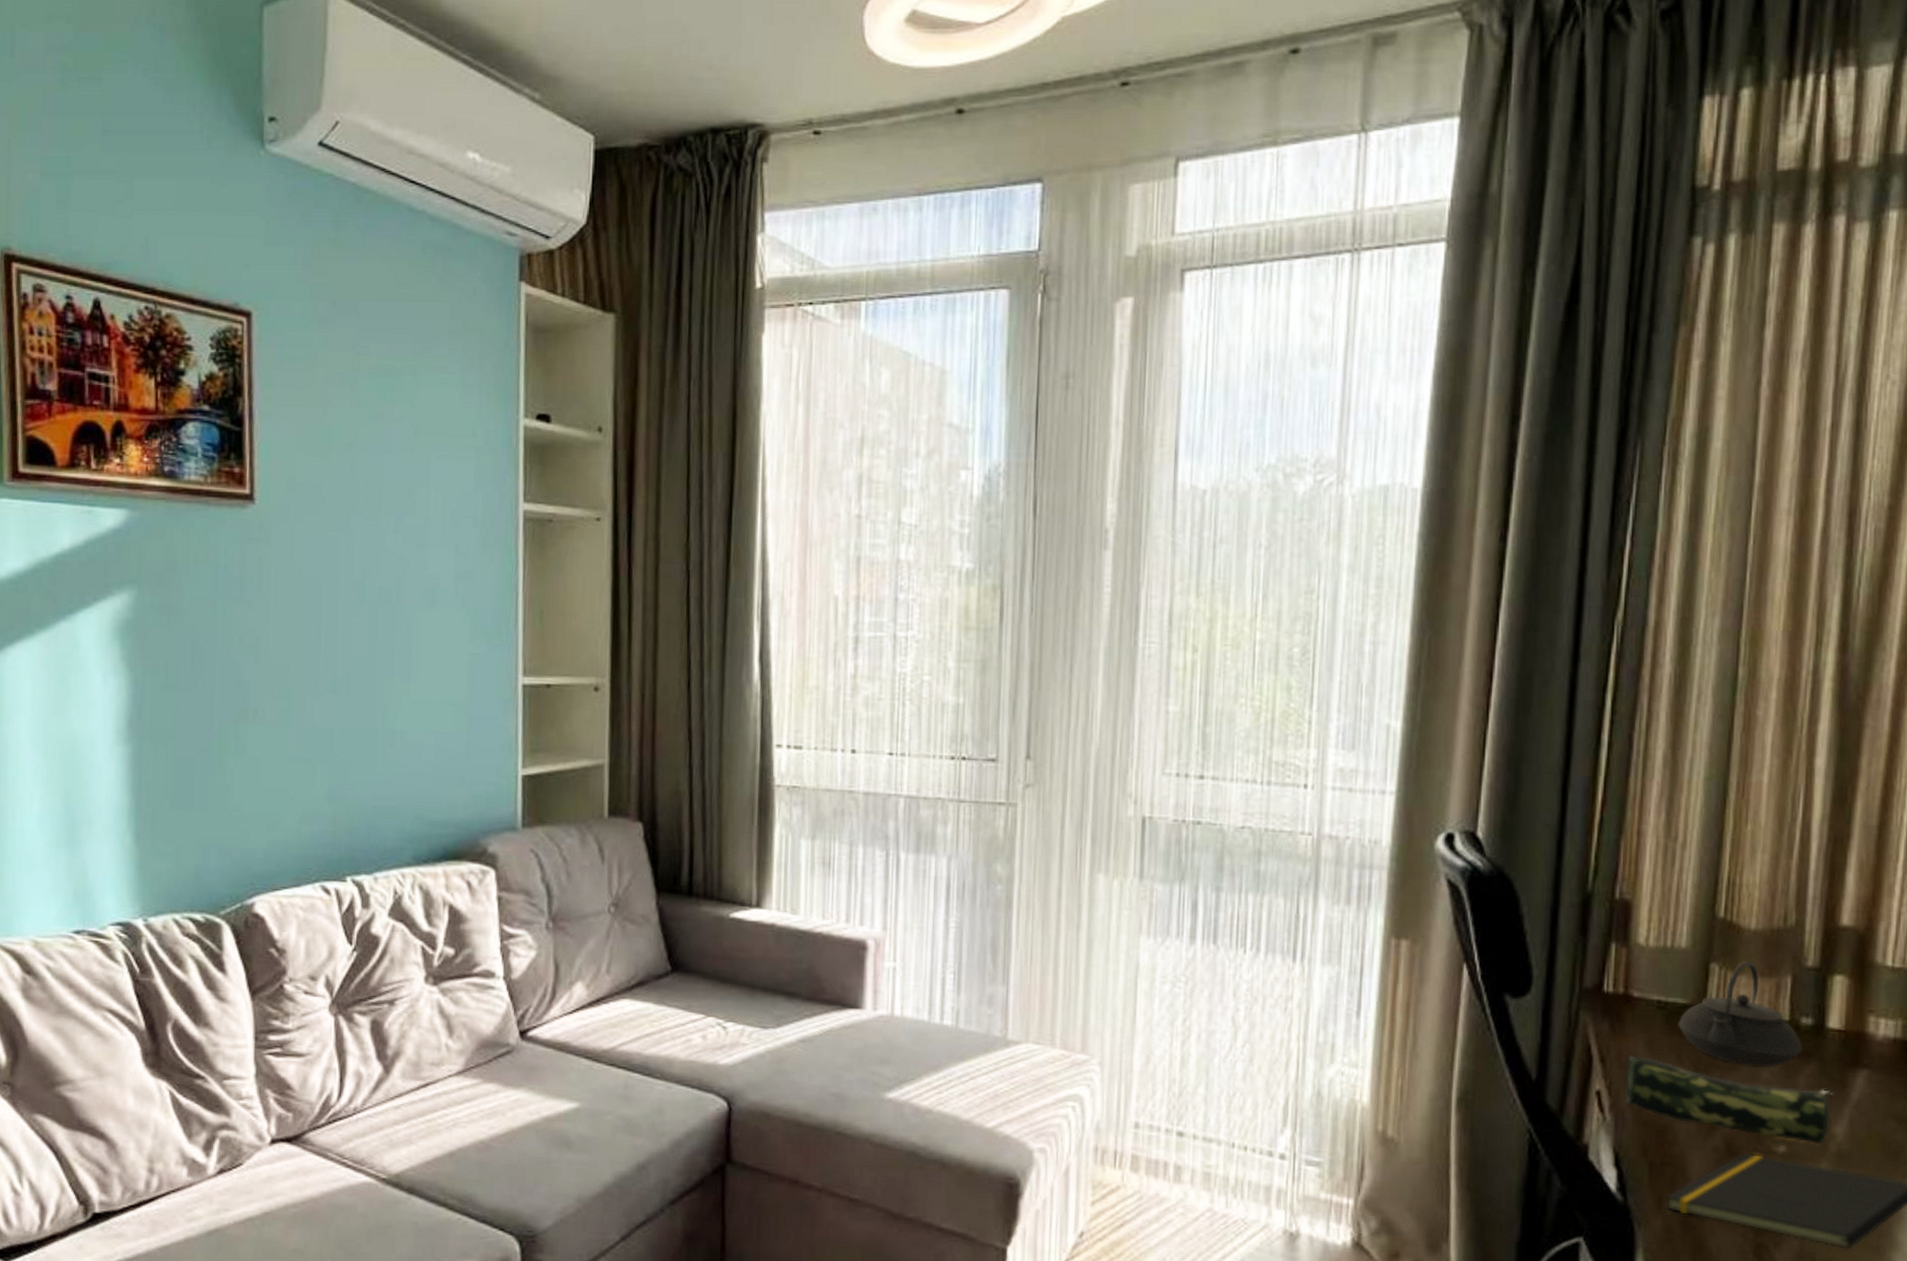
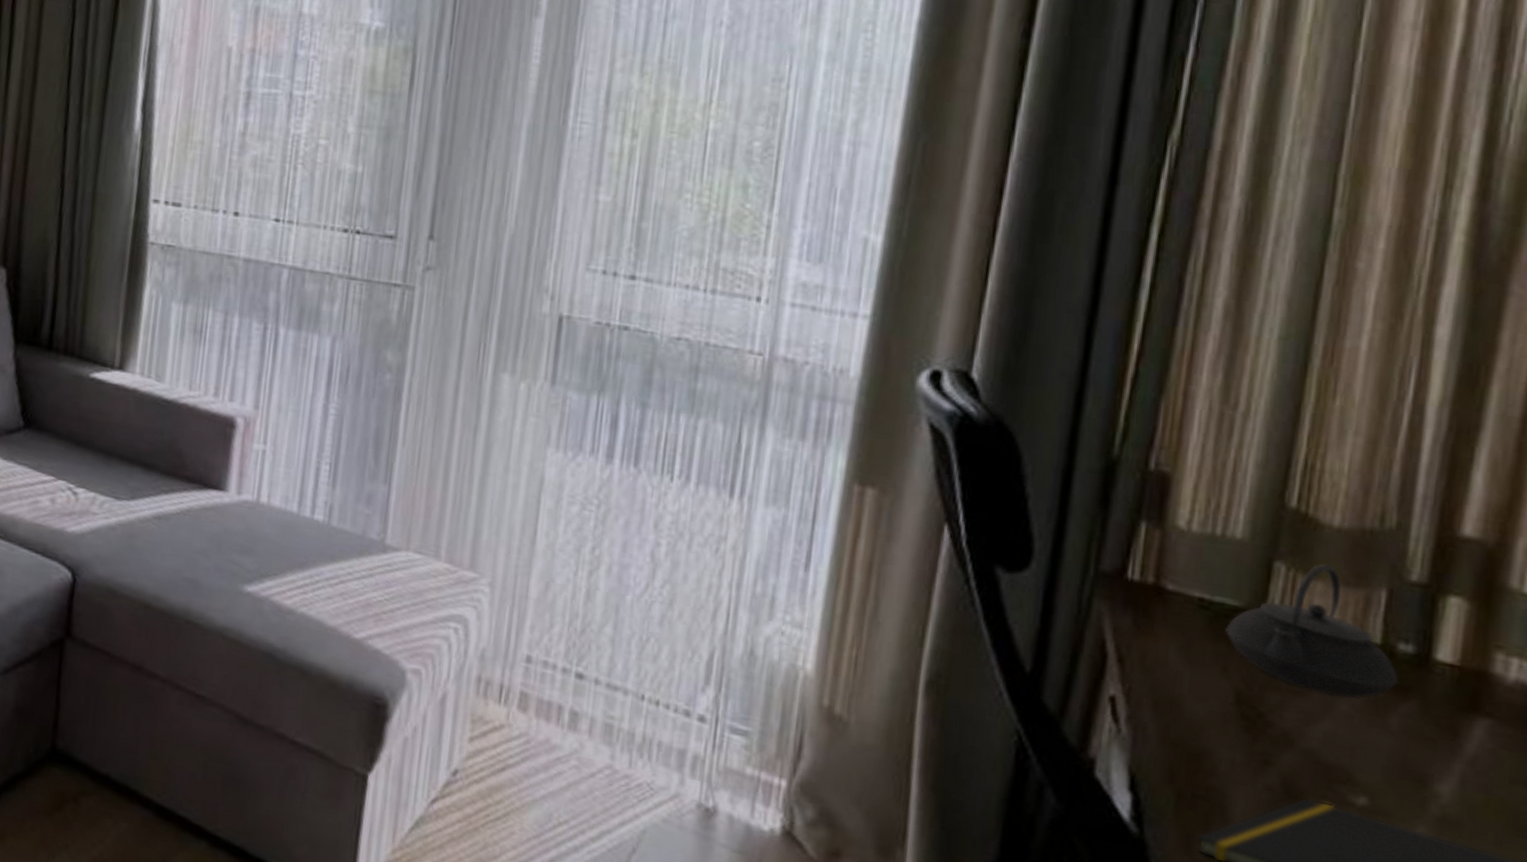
pencil case: present [1625,1055,1834,1145] -> none [1148,659,1440,804]

